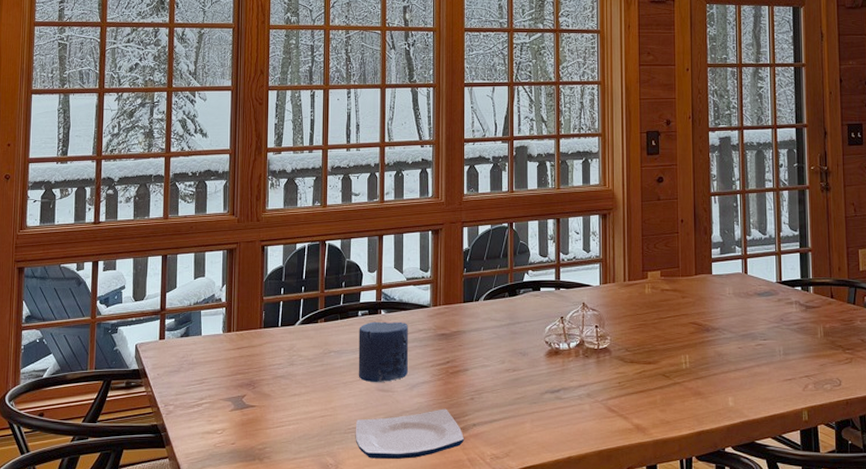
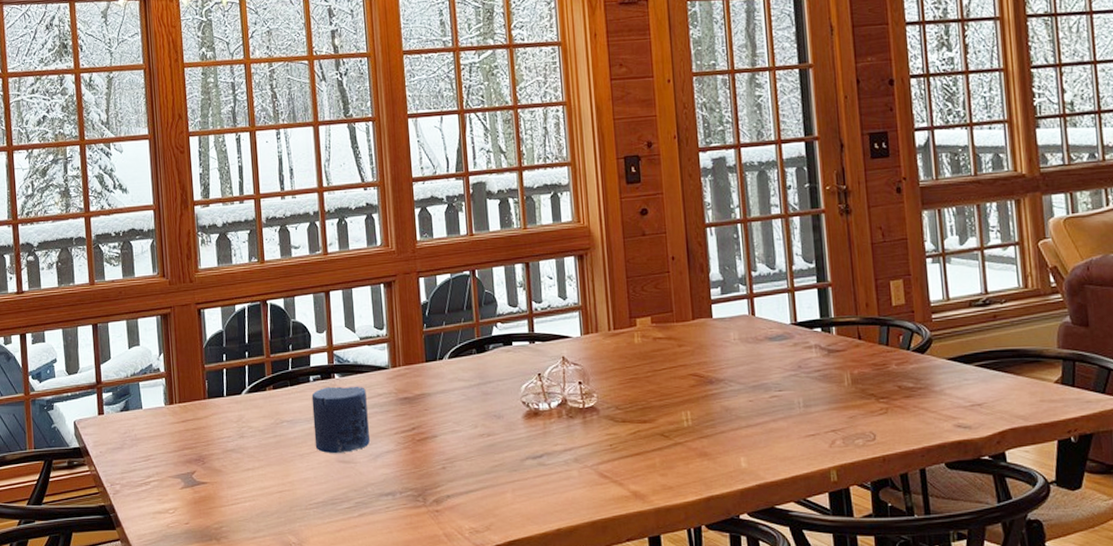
plate: present [355,408,464,459] -> none [317,479,438,536]

